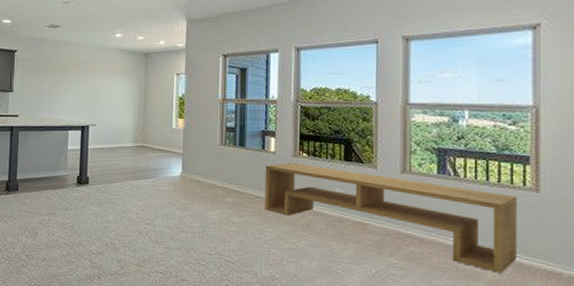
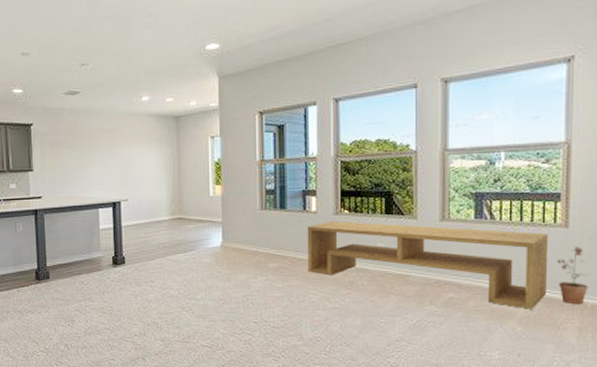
potted plant: none [528,213,563,275] -> present [557,247,588,305]

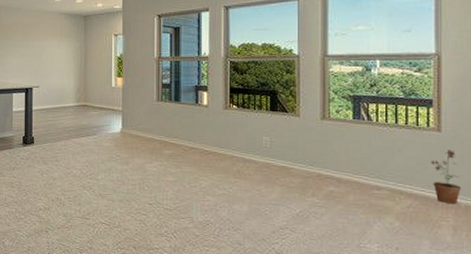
bench: present [307,221,549,309] -> none [199,115,423,206]

